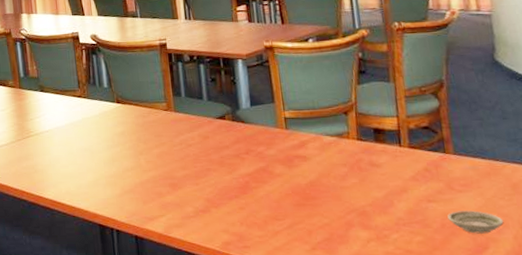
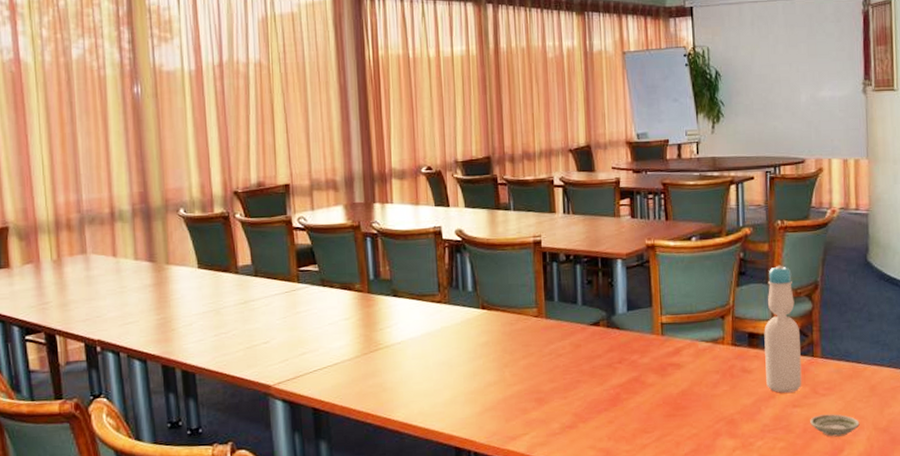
bottle: none [389,64,436,188] -> present [764,265,802,393]

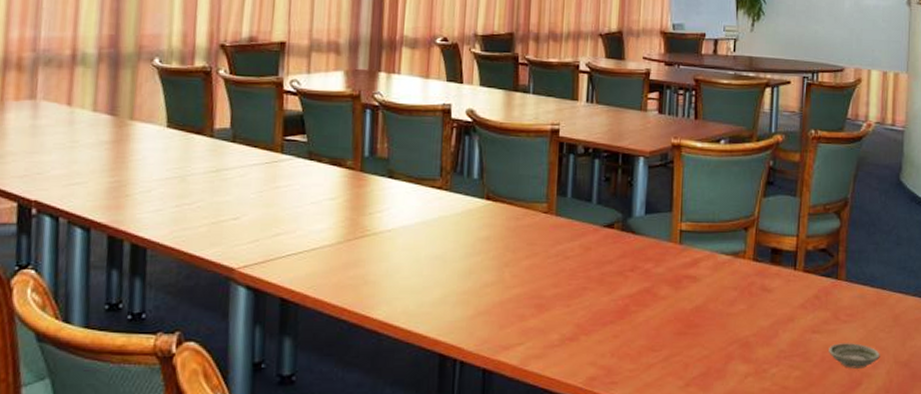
bottle: present [764,265,802,393] -> none [786,177,826,316]

